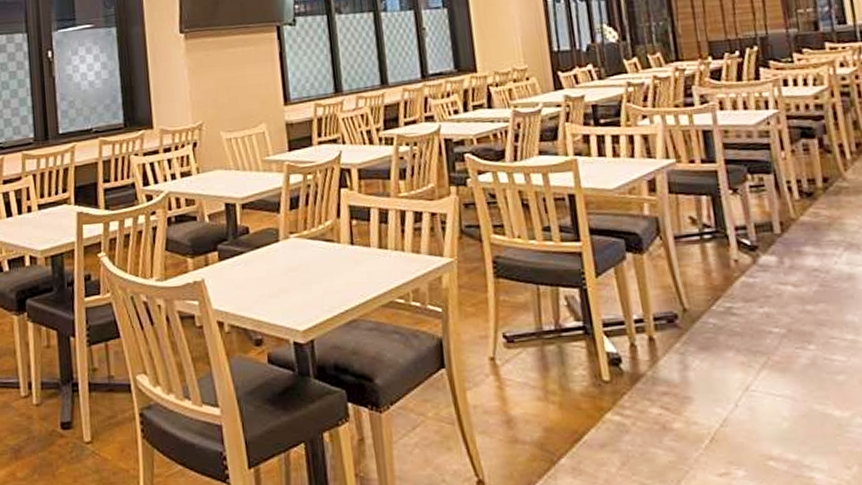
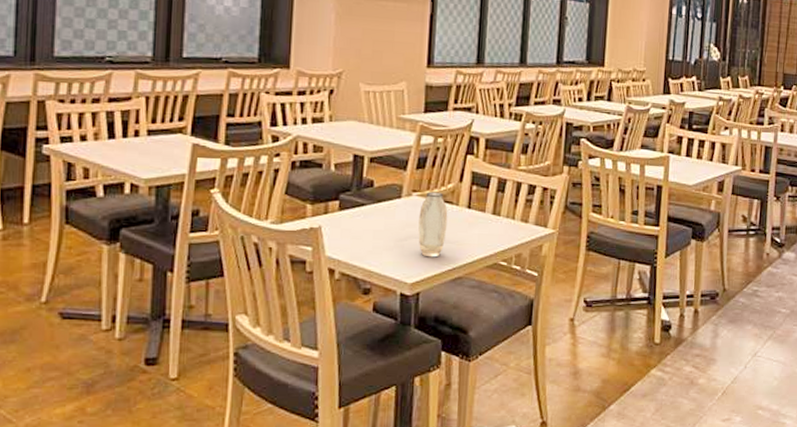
vase: none [300,231,332,301] -> present [418,191,448,258]

